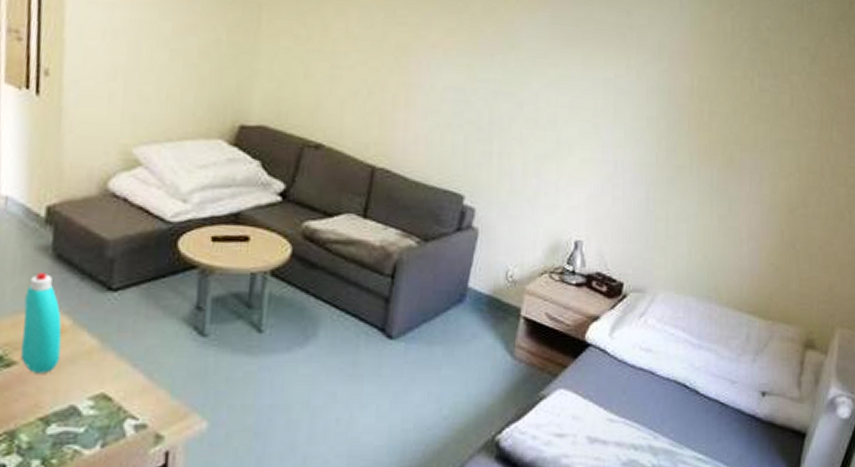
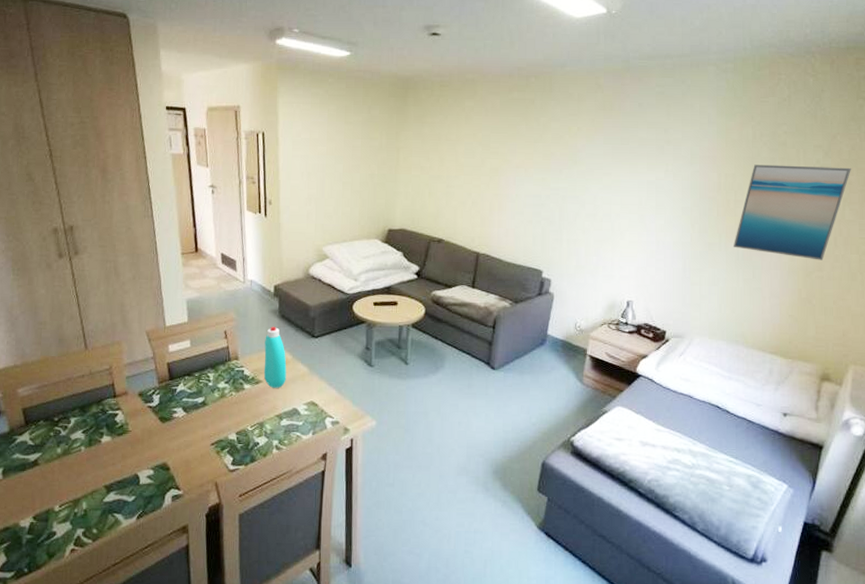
wall art: none [707,66,840,194] -> present [734,164,851,260]

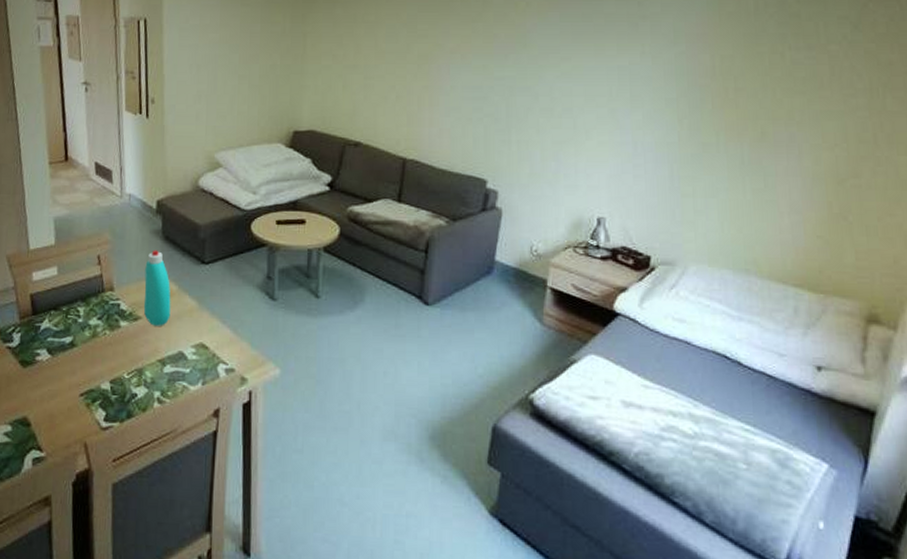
wall art: present [734,164,851,260] -> none [736,42,891,164]

